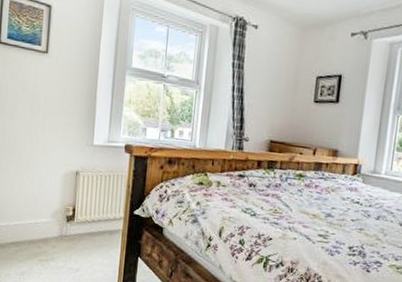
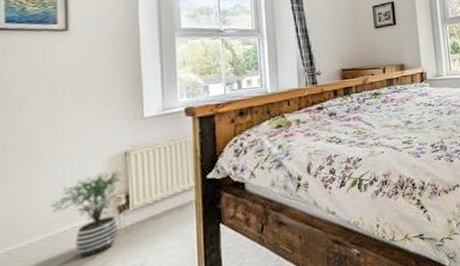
potted plant: none [23,183,73,250] -> present [50,170,124,258]

